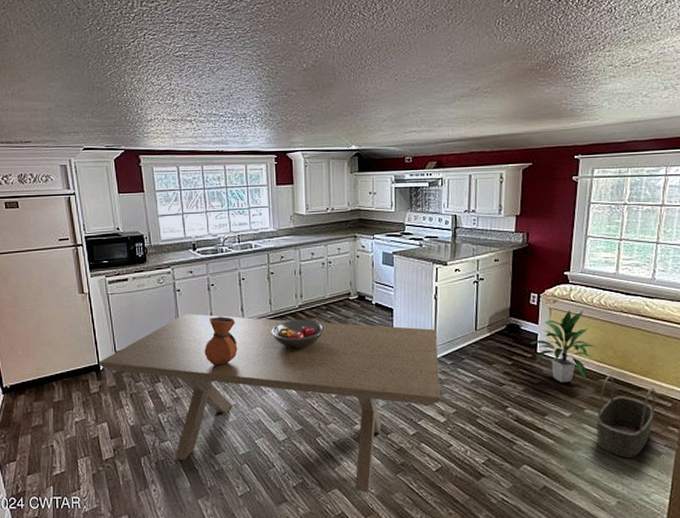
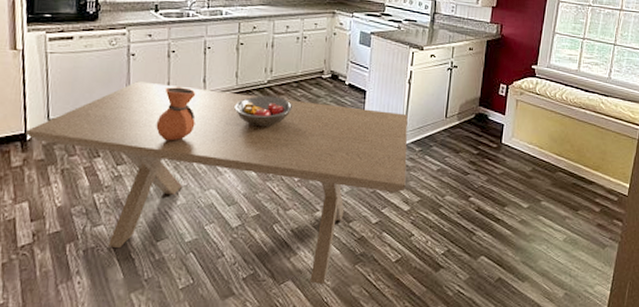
indoor plant: present [530,310,596,383] -> none [496,102,556,174]
basket: present [596,375,656,459] -> none [550,169,605,251]

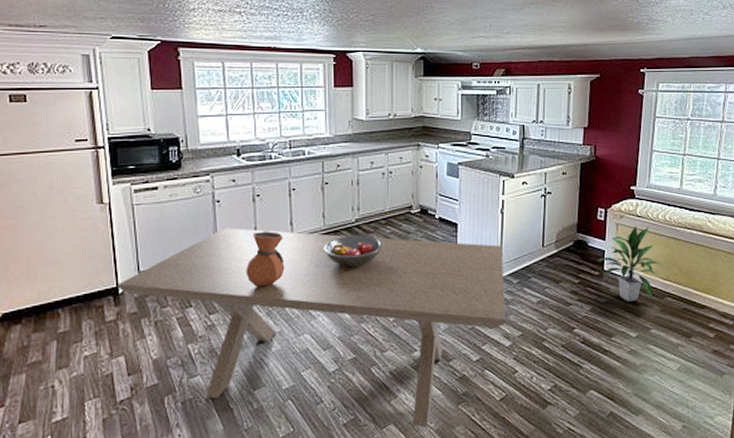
indoor plant: none [496,102,556,174] -> present [597,225,662,302]

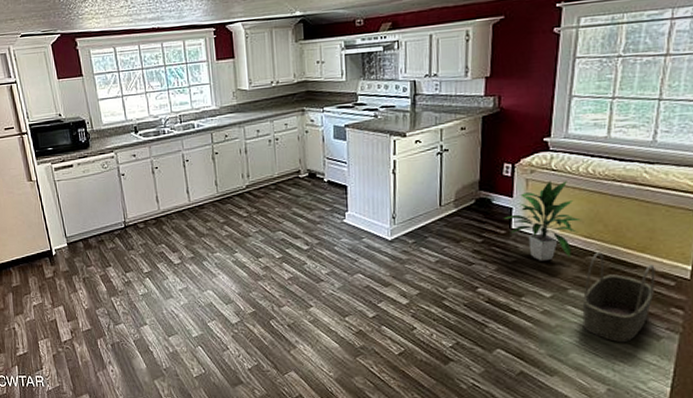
dining table: present [118,228,505,428] -> none [51,198,402,376]
vase: present [246,231,285,287] -> none [152,199,186,249]
fruit bowl: present [323,235,382,268] -> none [218,200,273,231]
basket: none [662,293,718,380] -> present [582,252,655,343]

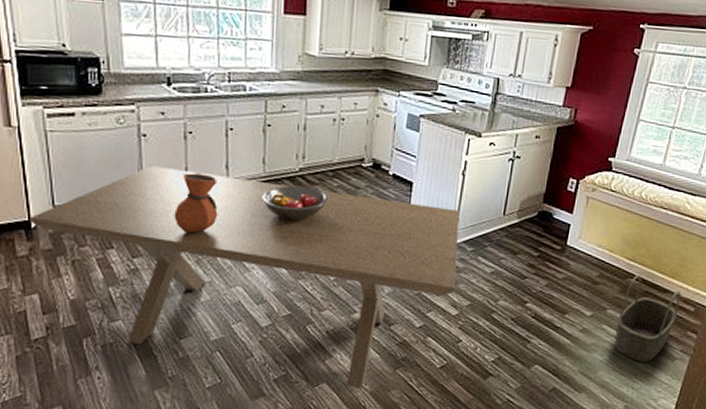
dining table: none [51,198,402,376] -> present [30,166,460,389]
vase: none [152,199,186,249] -> present [174,173,218,233]
fruit bowl: none [218,200,273,231] -> present [262,185,328,221]
indoor plant: present [503,180,583,261] -> none [560,200,630,280]

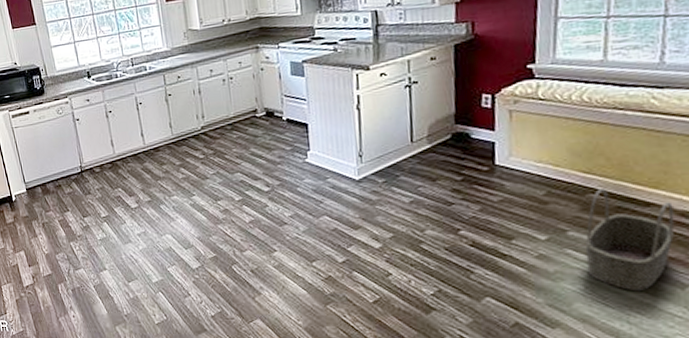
dining table: present [30,166,460,389] -> none [11,142,373,325]
vase: present [174,173,218,233] -> none [108,143,142,193]
fruit bowl: present [262,185,328,221] -> none [174,141,231,173]

